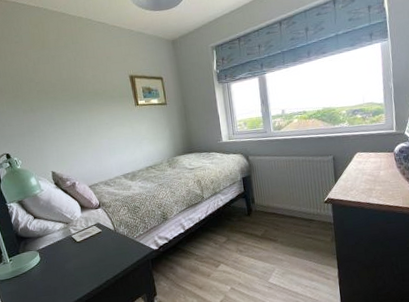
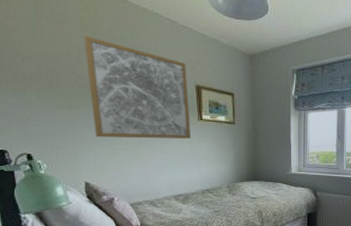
wall art: none [36,49,132,133] -> present [83,35,192,139]

